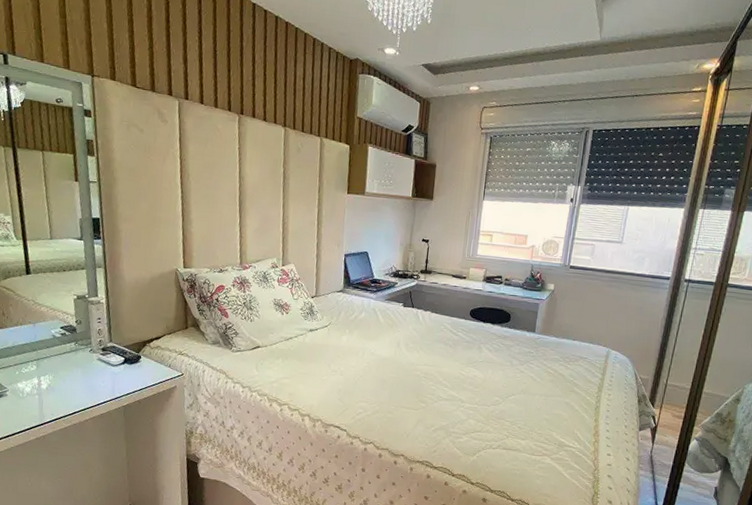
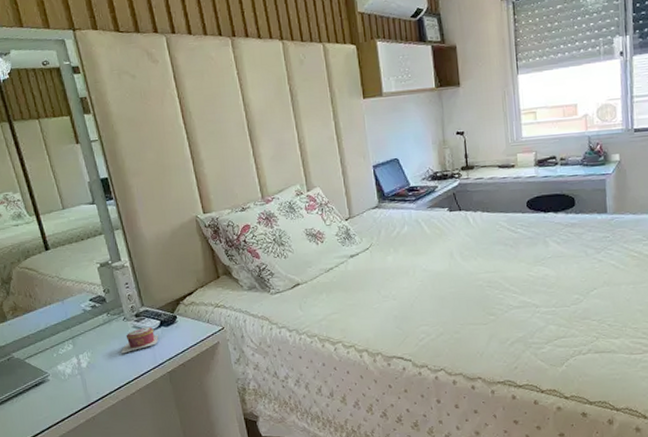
jewelry box: none [82,361,121,383] -> present [121,327,159,354]

